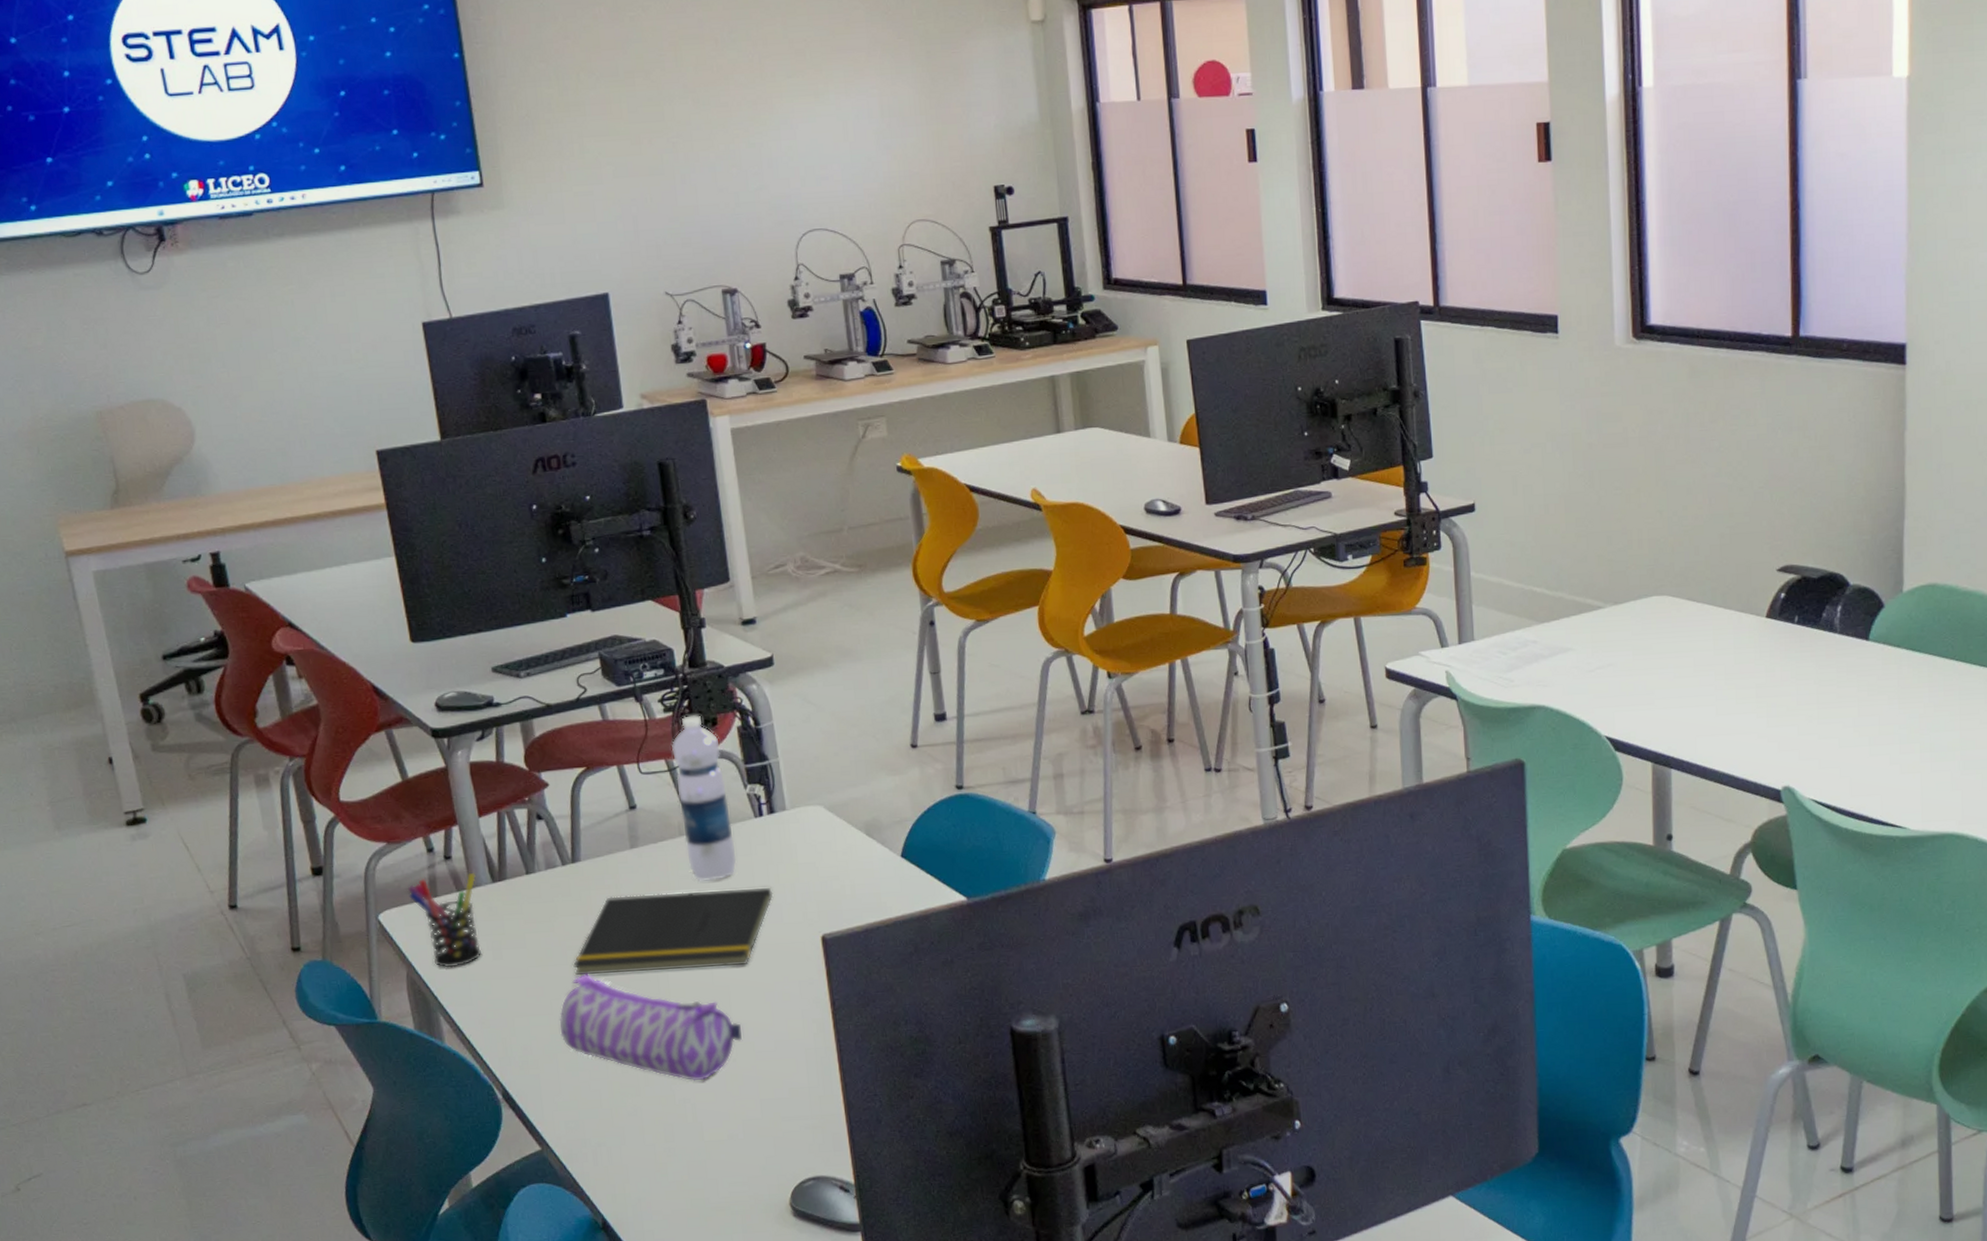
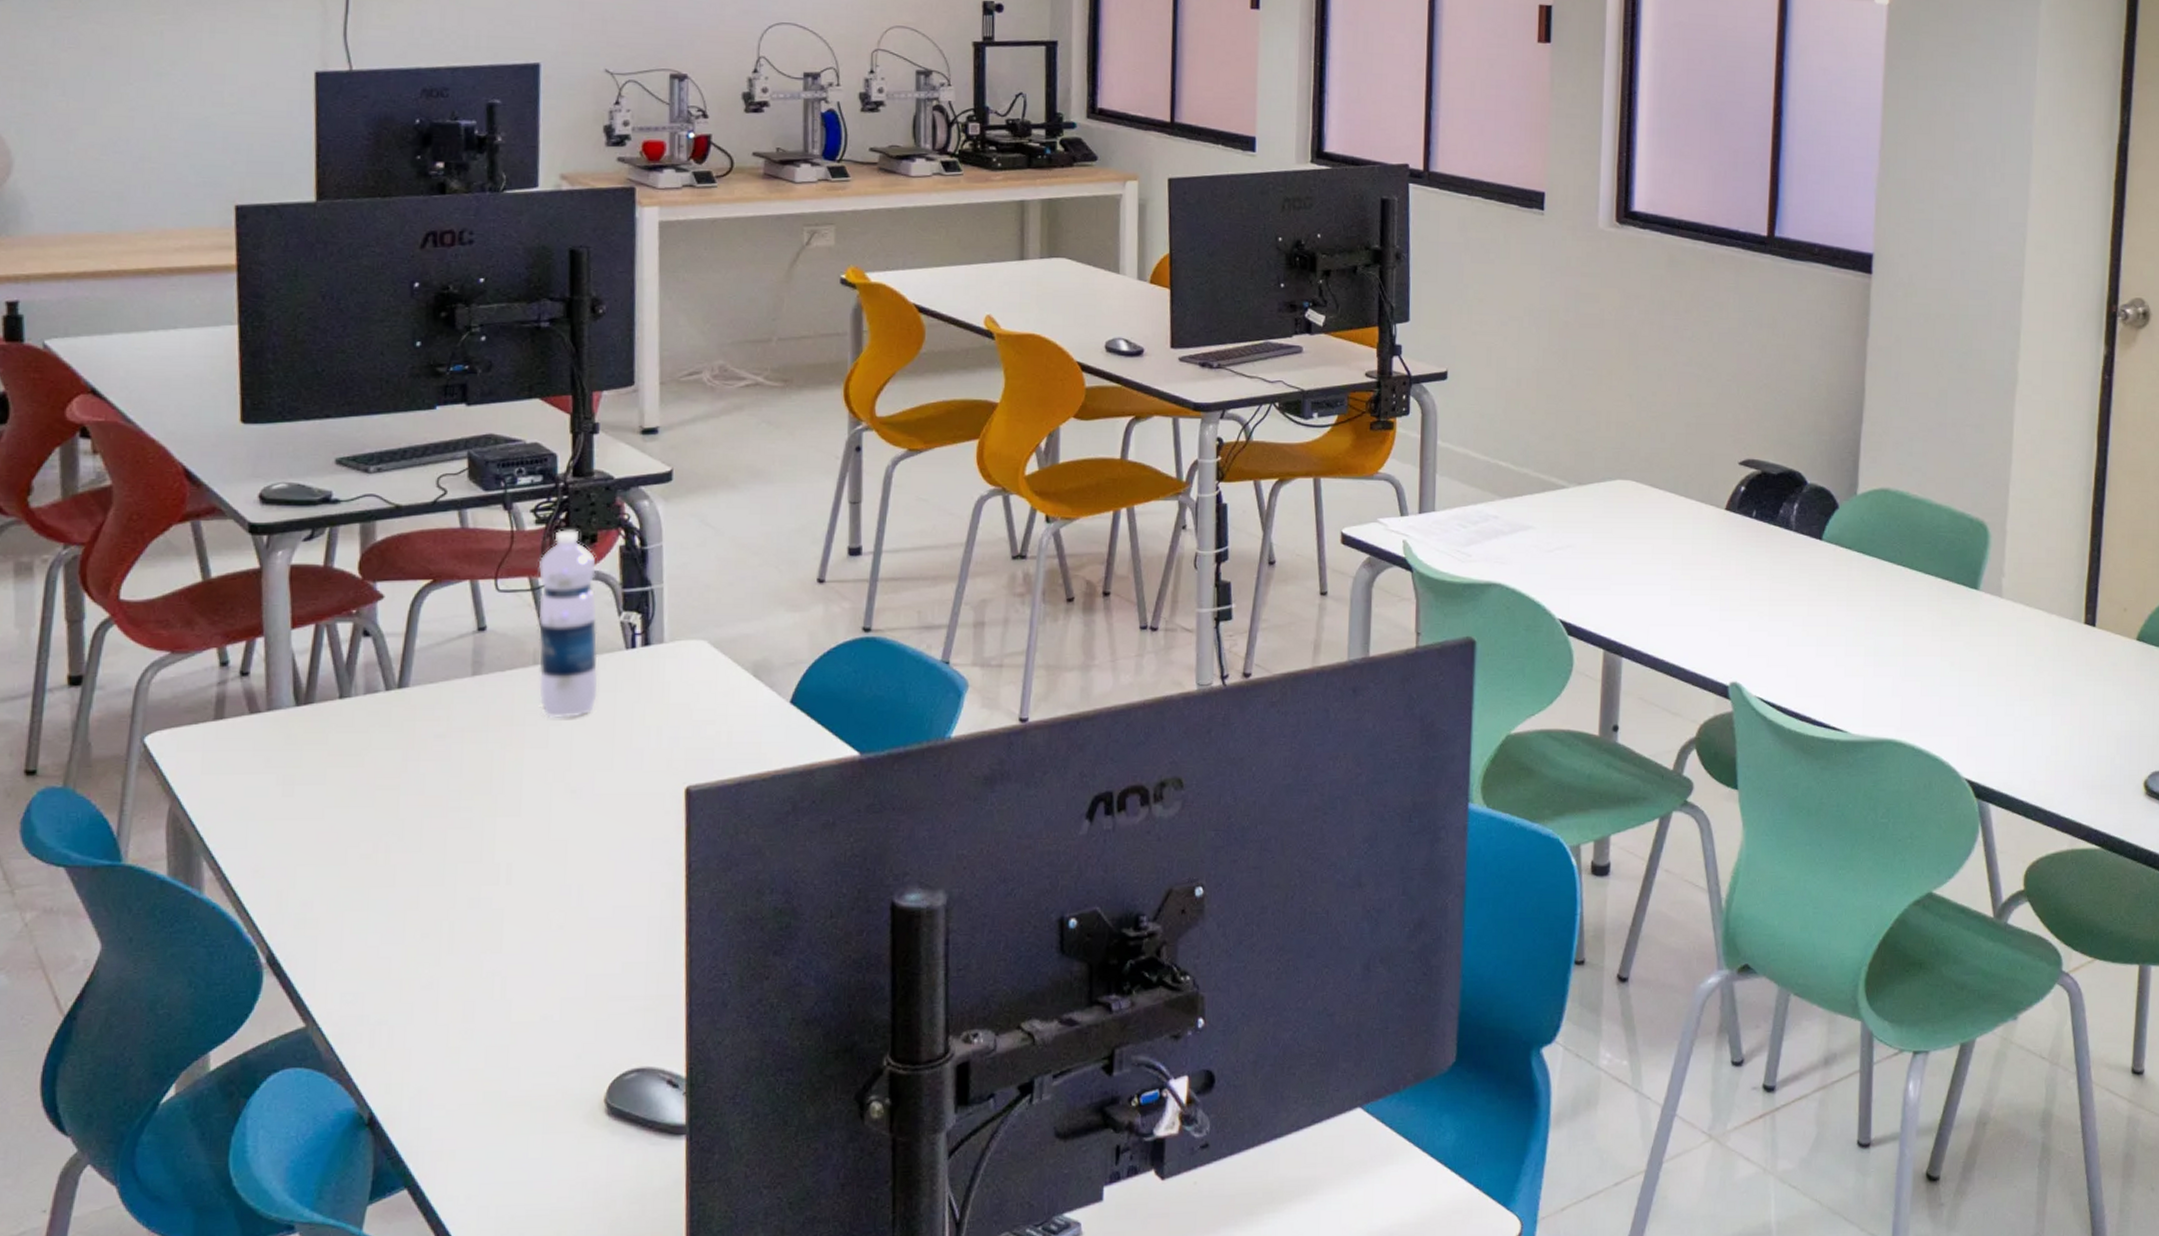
pen holder: present [407,872,481,968] -> none [186,692,276,804]
pencil case: present [559,974,742,1081] -> none [352,819,575,951]
notepad: present [573,888,774,975] -> none [380,729,636,819]

